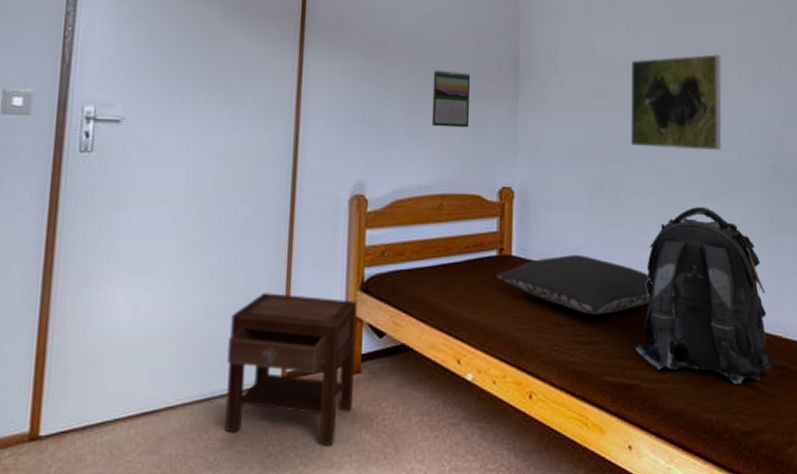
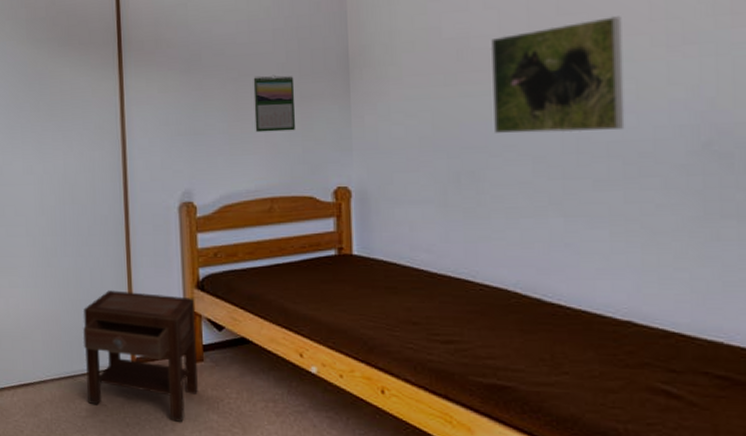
pillow: present [497,255,652,315] -> none [337,253,529,314]
backpack: present [634,206,773,385] -> none [508,195,708,394]

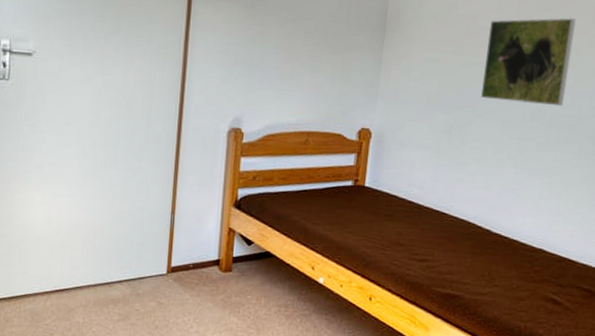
nightstand: present [83,290,198,422] -> none [121,204,232,324]
calendar: present [253,74,296,133] -> none [303,20,342,75]

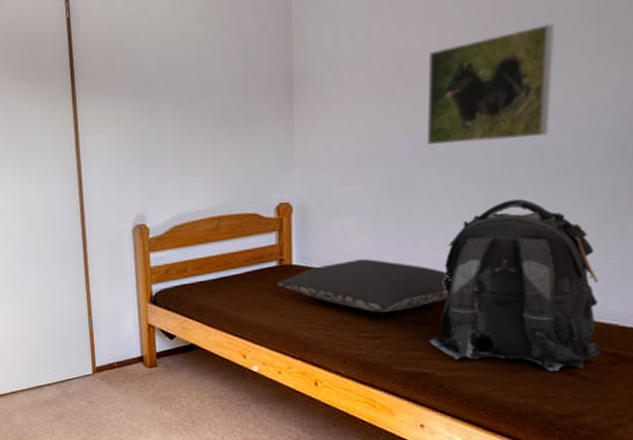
pillow: none [350,188,484,239] -> present [278,259,450,313]
backpack: none [462,154,583,301] -> present [428,198,602,372]

